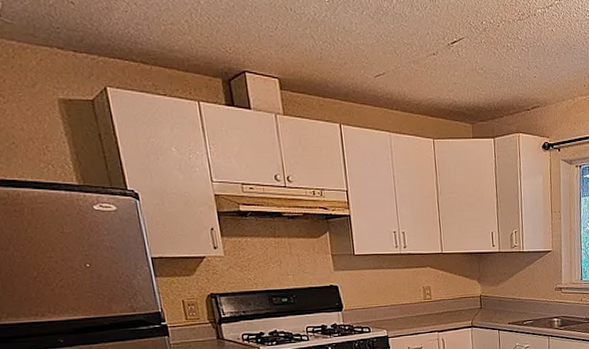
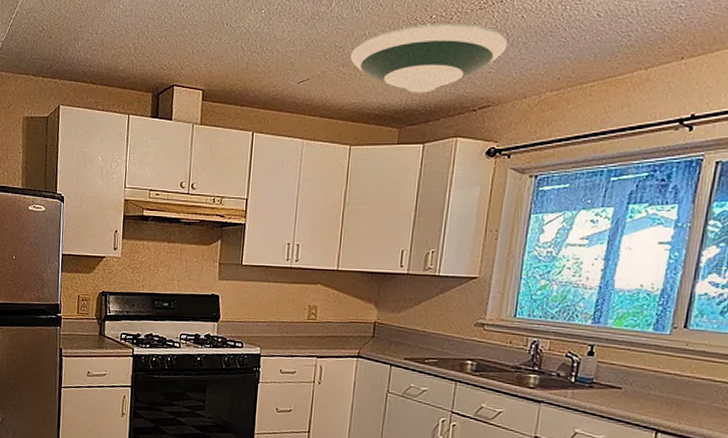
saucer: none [418,29,545,92] -> present [350,23,508,93]

